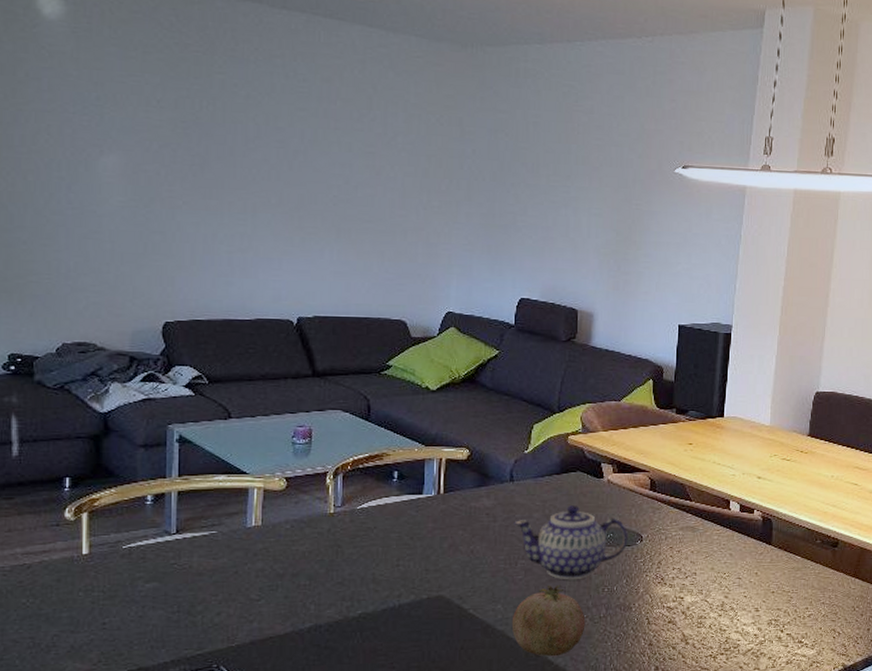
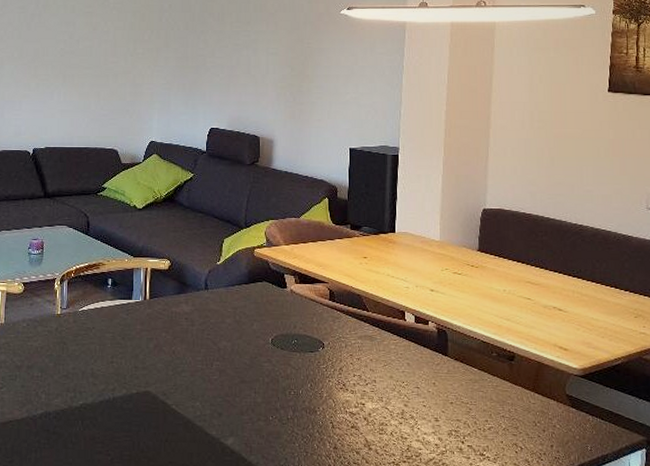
fruit: present [511,584,586,657] -> none [209,385,275,454]
teapot: present [514,505,627,580] -> none [209,313,310,382]

